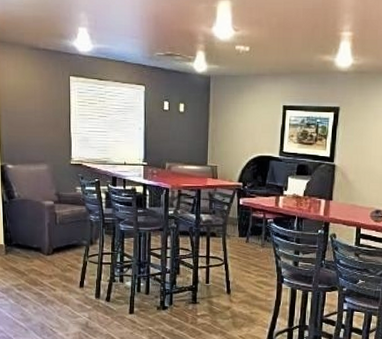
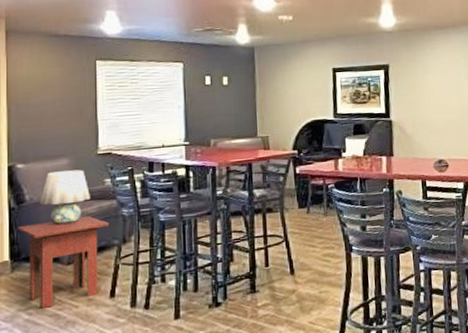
side table: none [9,216,79,287] -> present [18,215,109,308]
table lamp: none [25,175,65,222] -> present [39,169,90,225]

